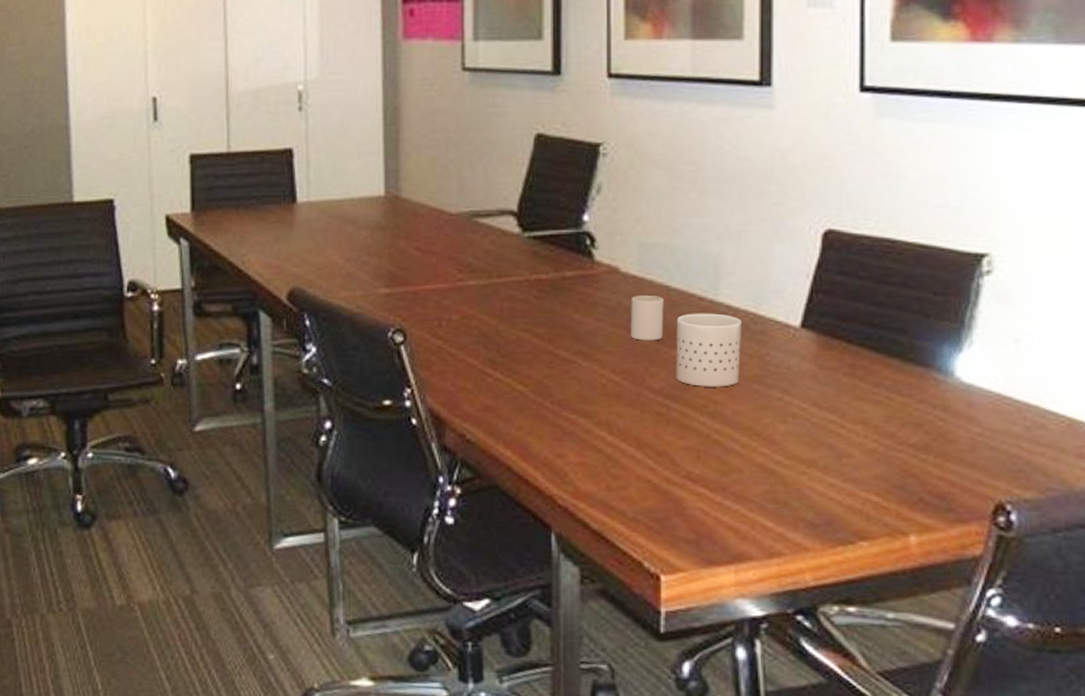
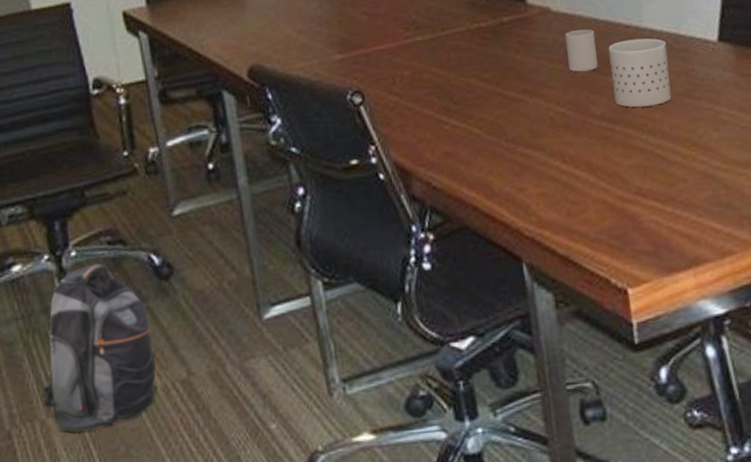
backpack: none [43,467,161,633] -> present [40,263,158,433]

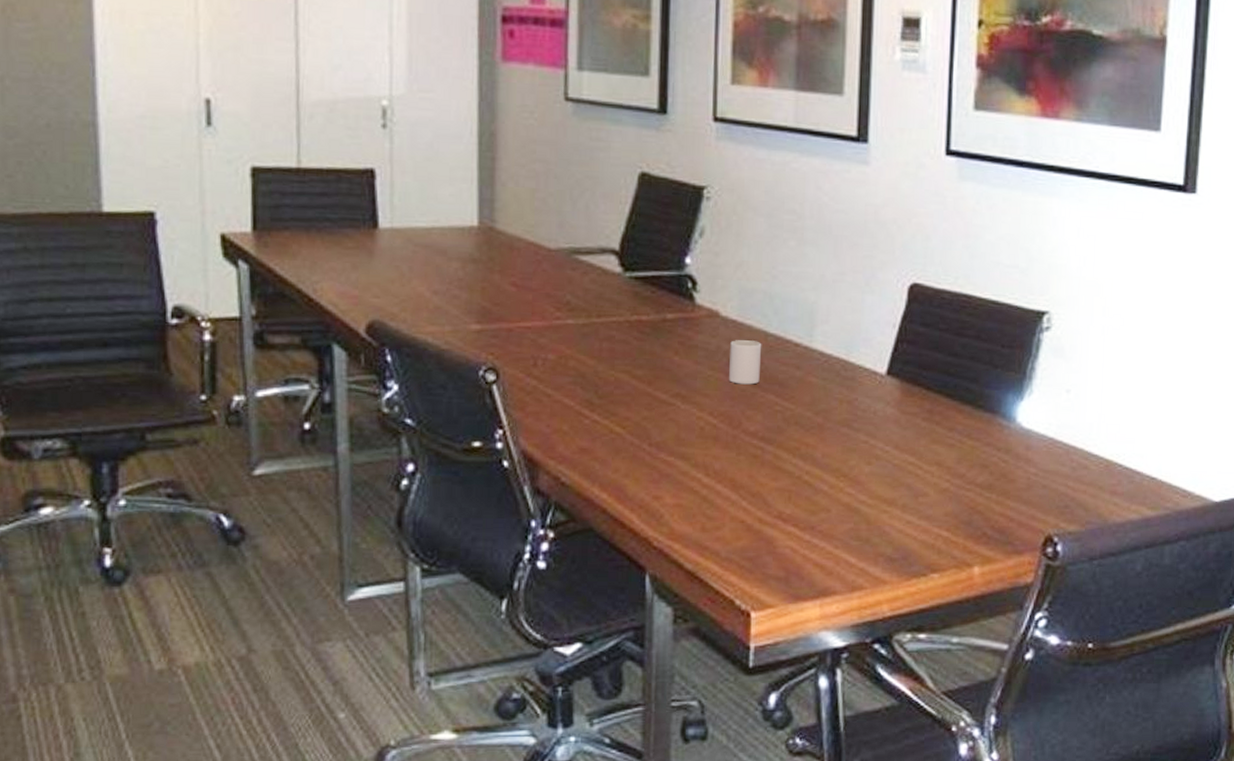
backpack: present [40,263,158,433] -> none [59,516,211,703]
mug: present [608,38,672,108] -> none [771,358,834,431]

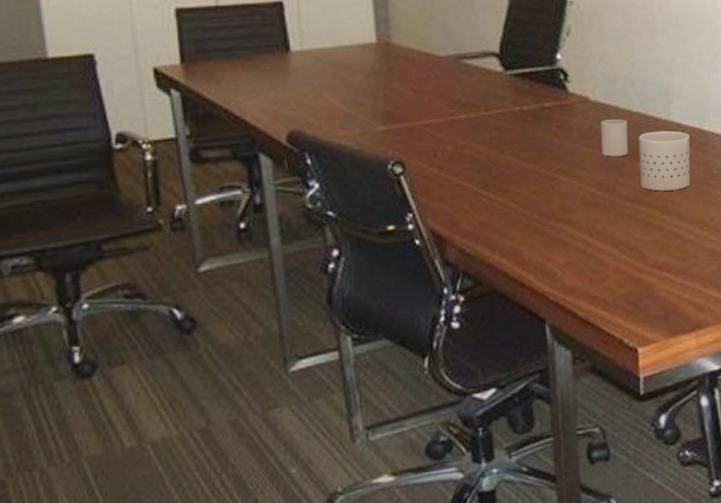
mug: none [771,358,834,431] -> present [638,130,691,191]

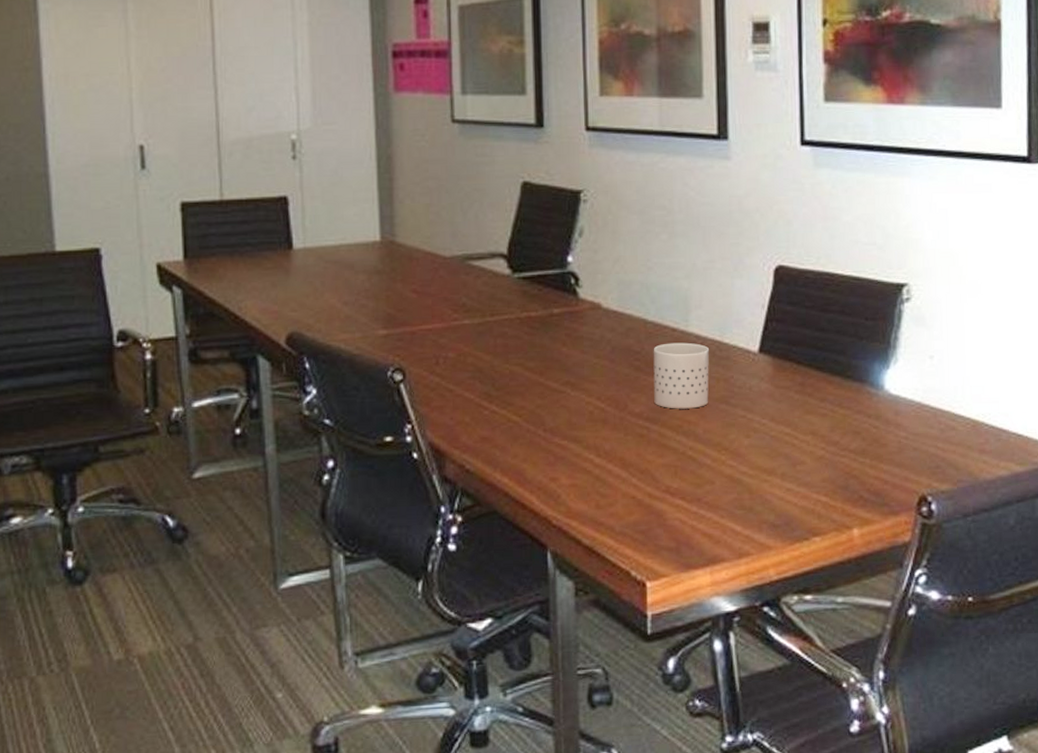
cup: present [601,119,628,157] -> none [612,328,642,370]

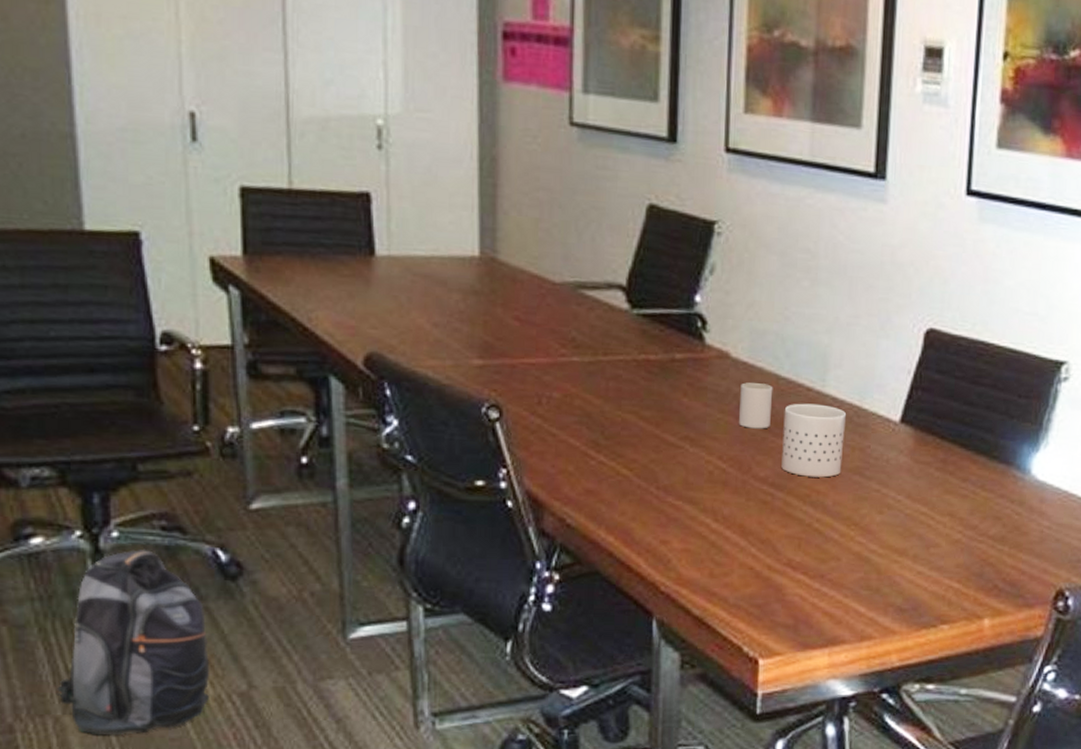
backpack: none [31,520,161,692] -> present [56,549,210,736]
cup: none [612,328,642,370] -> present [738,382,773,429]

